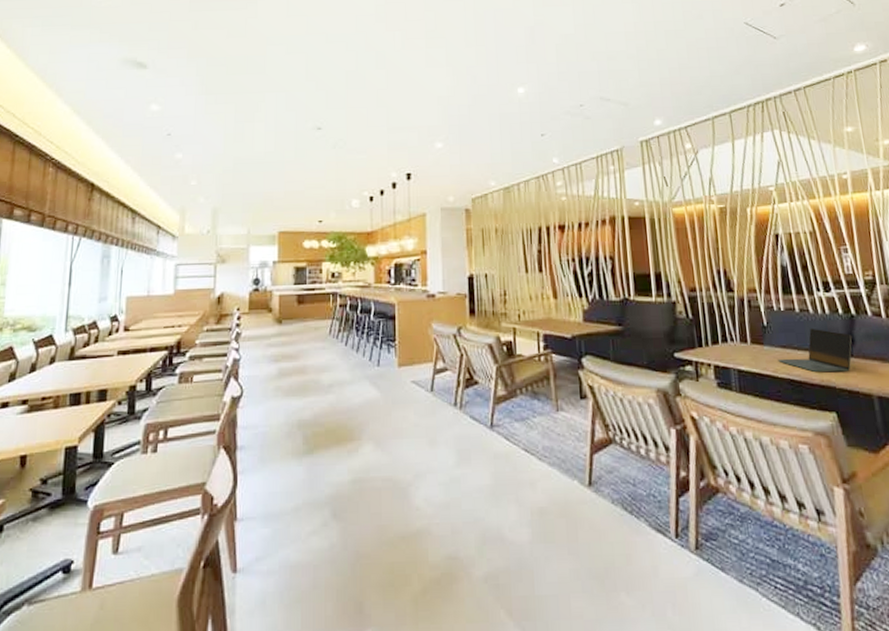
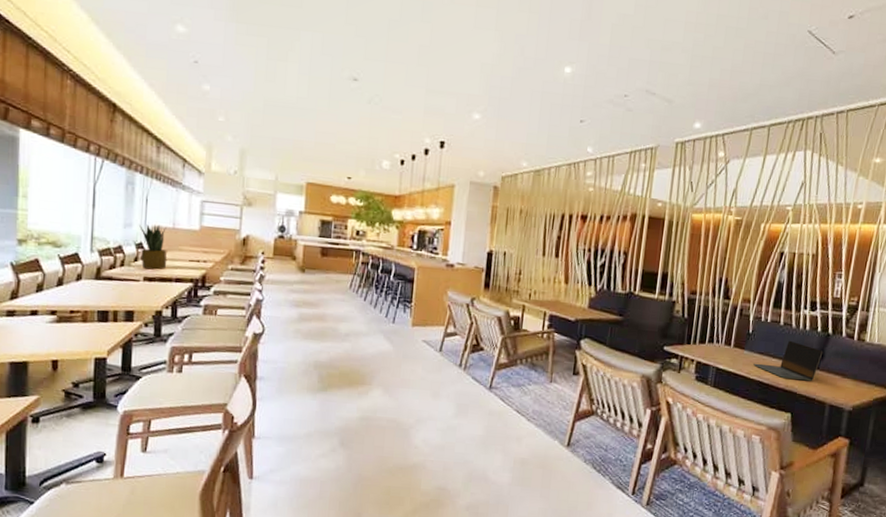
planter: none [114,294,142,342] -> present [139,224,167,270]

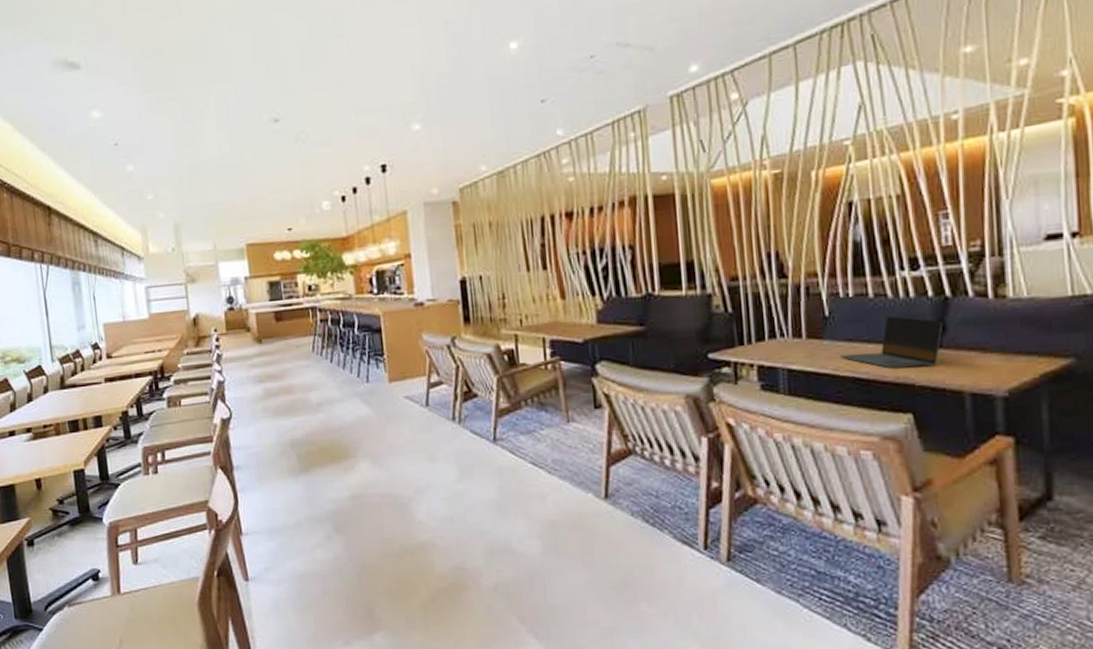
planter: present [139,224,167,270] -> none [92,320,125,370]

